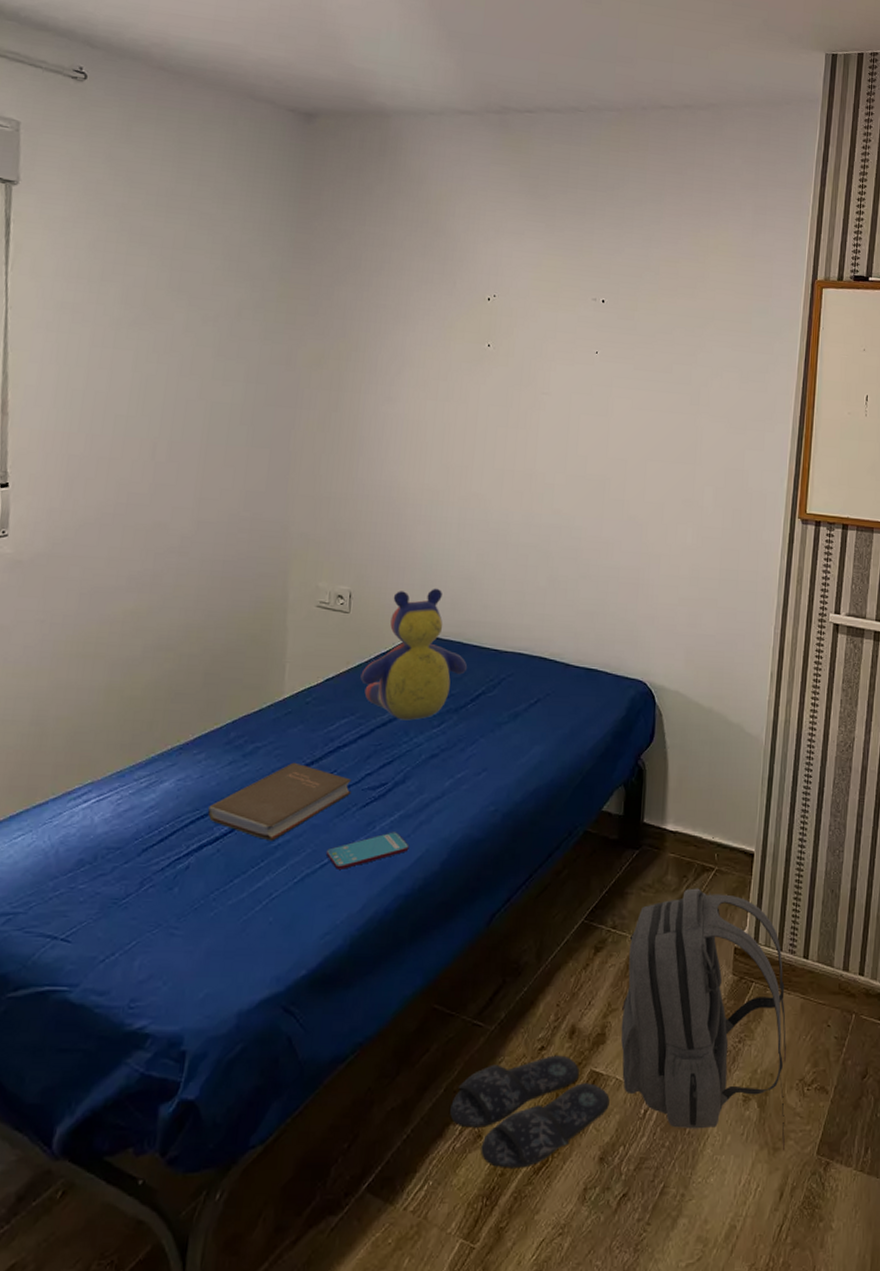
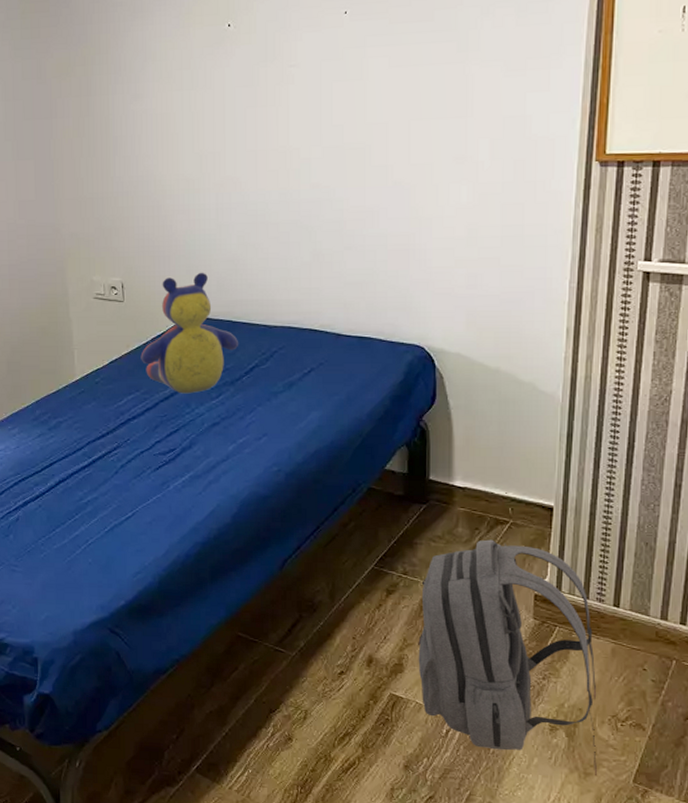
book: present [208,762,352,841] -> none [27,433,145,498]
smartphone: present [325,832,409,869] -> none [129,490,202,521]
slippers: present [450,1055,610,1168] -> none [262,679,411,767]

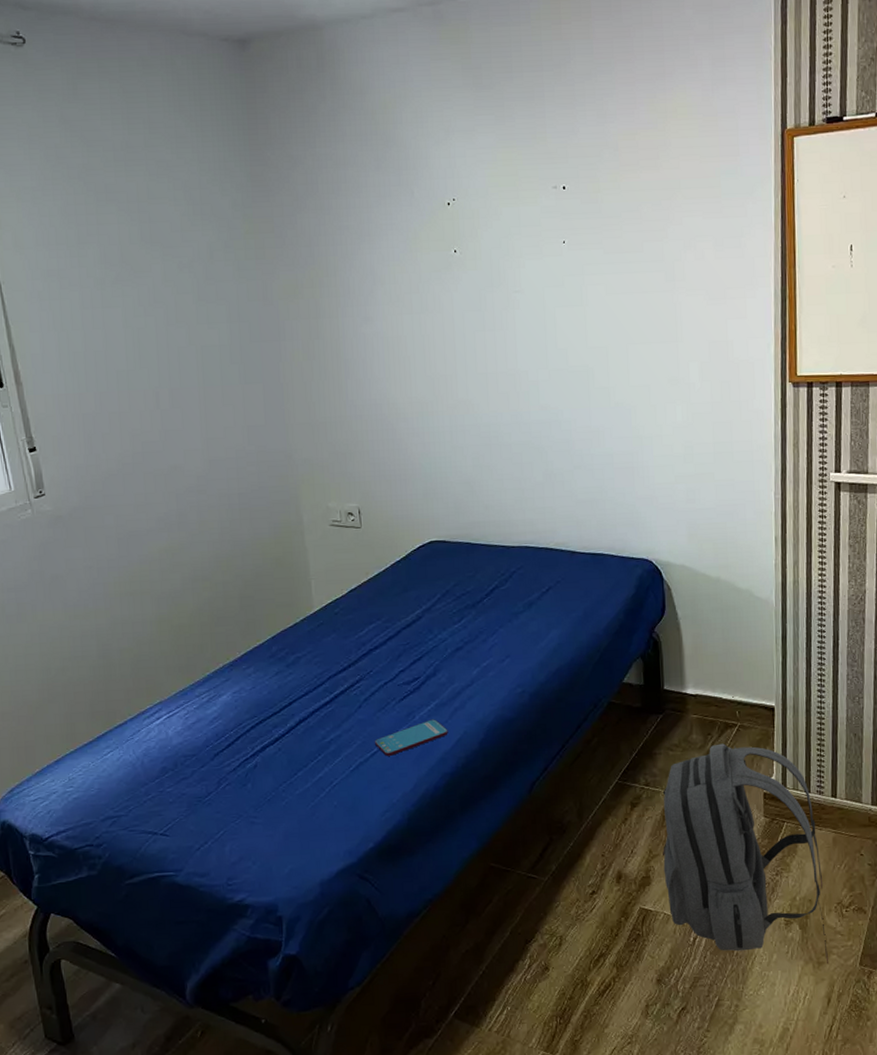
smartphone: none [129,490,202,521] -> present [374,719,448,756]
stuffed animal: present [140,272,239,394] -> none [380,495,479,620]

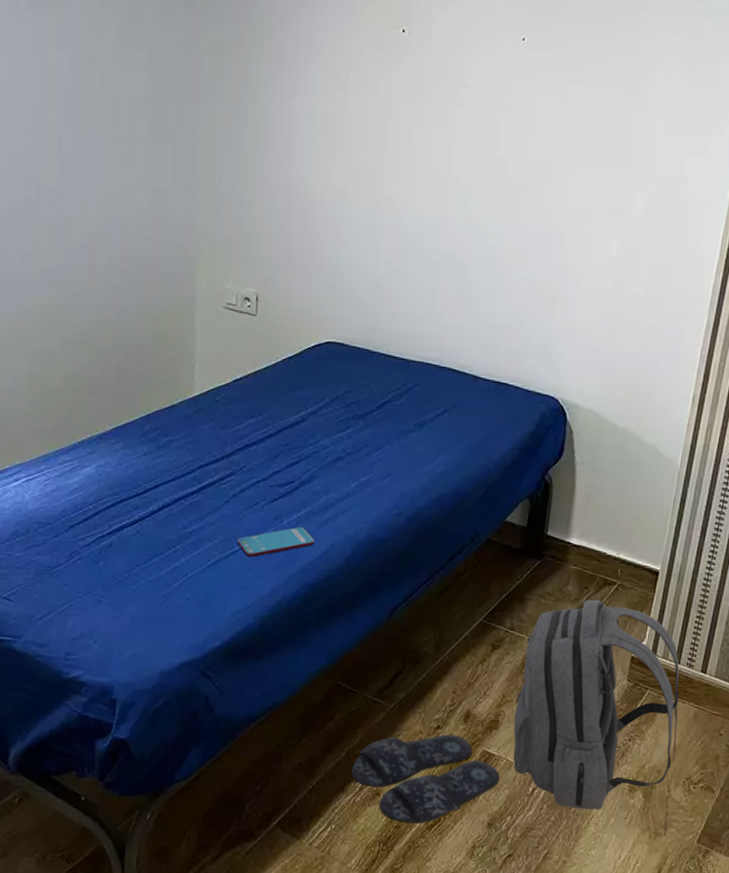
slippers: none [517,897,661,993] -> present [351,734,500,824]

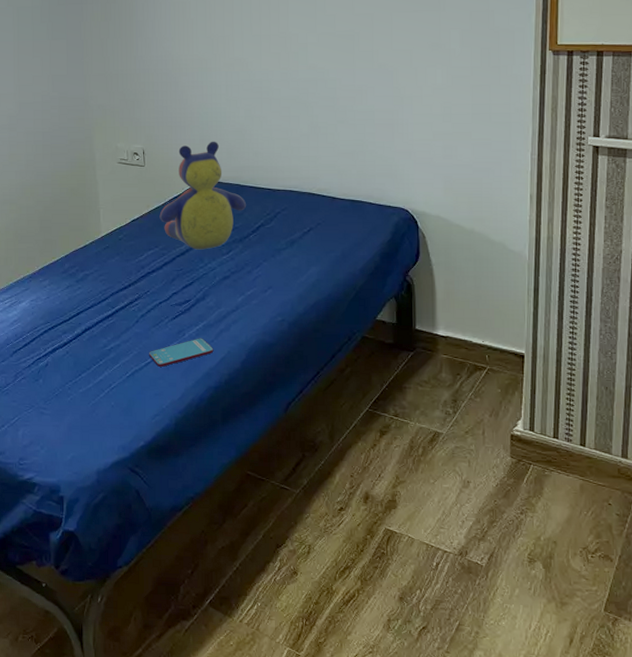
stuffed animal: none [268,293,374,424] -> present [159,141,247,250]
slippers: present [351,734,500,824] -> none [269,515,404,600]
backpack: present [513,599,680,836] -> none [409,384,572,605]

